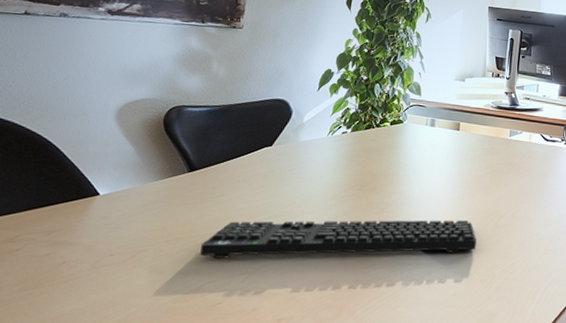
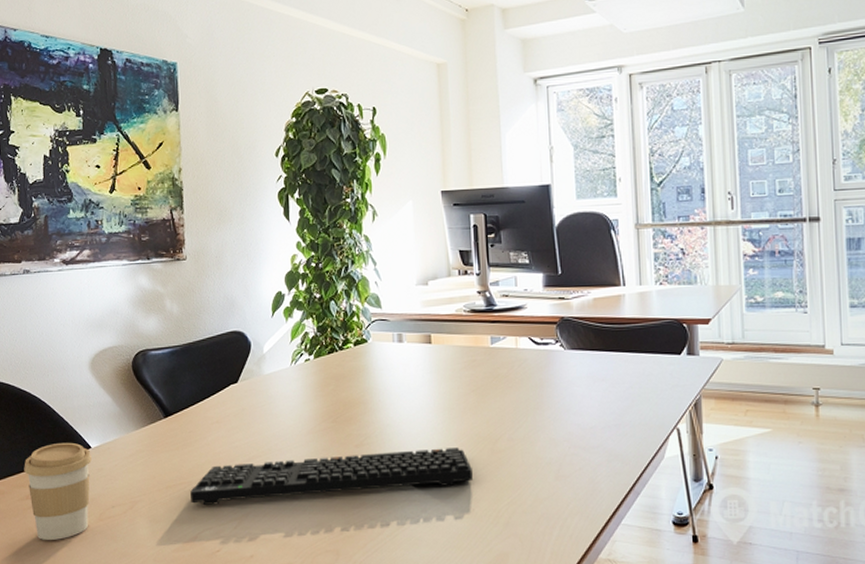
coffee cup: none [12,187,98,286] -> present [24,442,92,540]

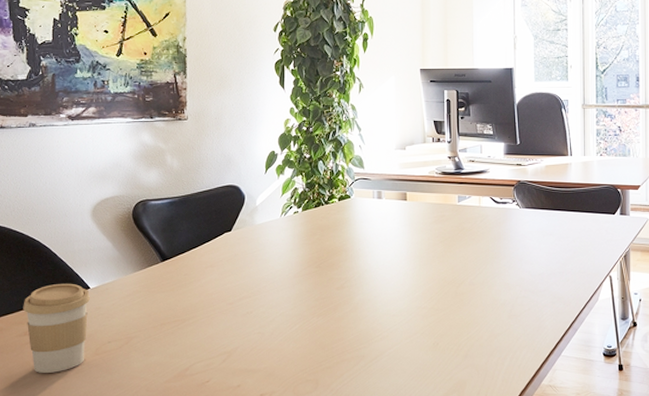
keyboard: present [190,448,473,505] -> none [184,291,438,340]

